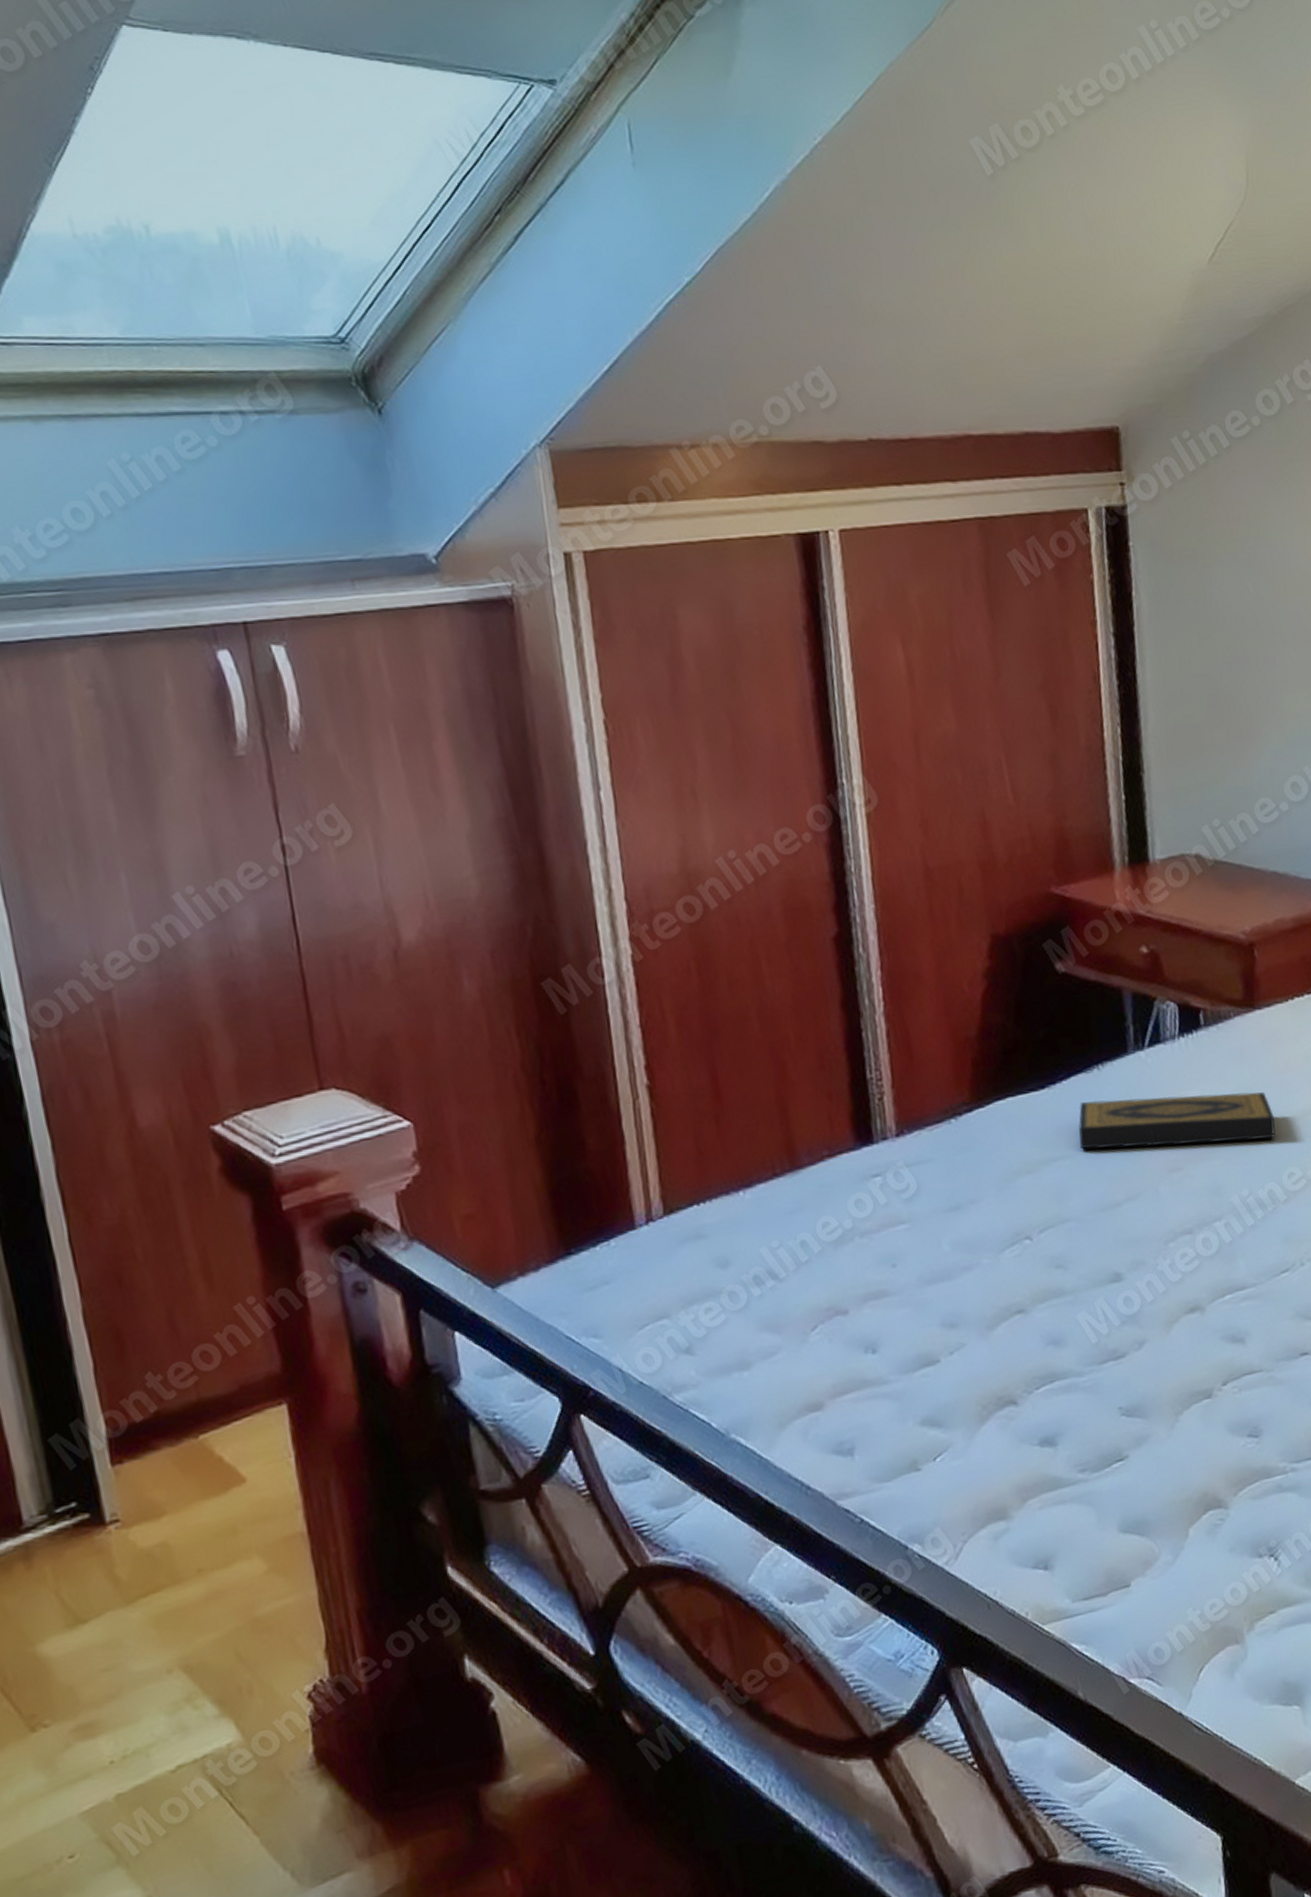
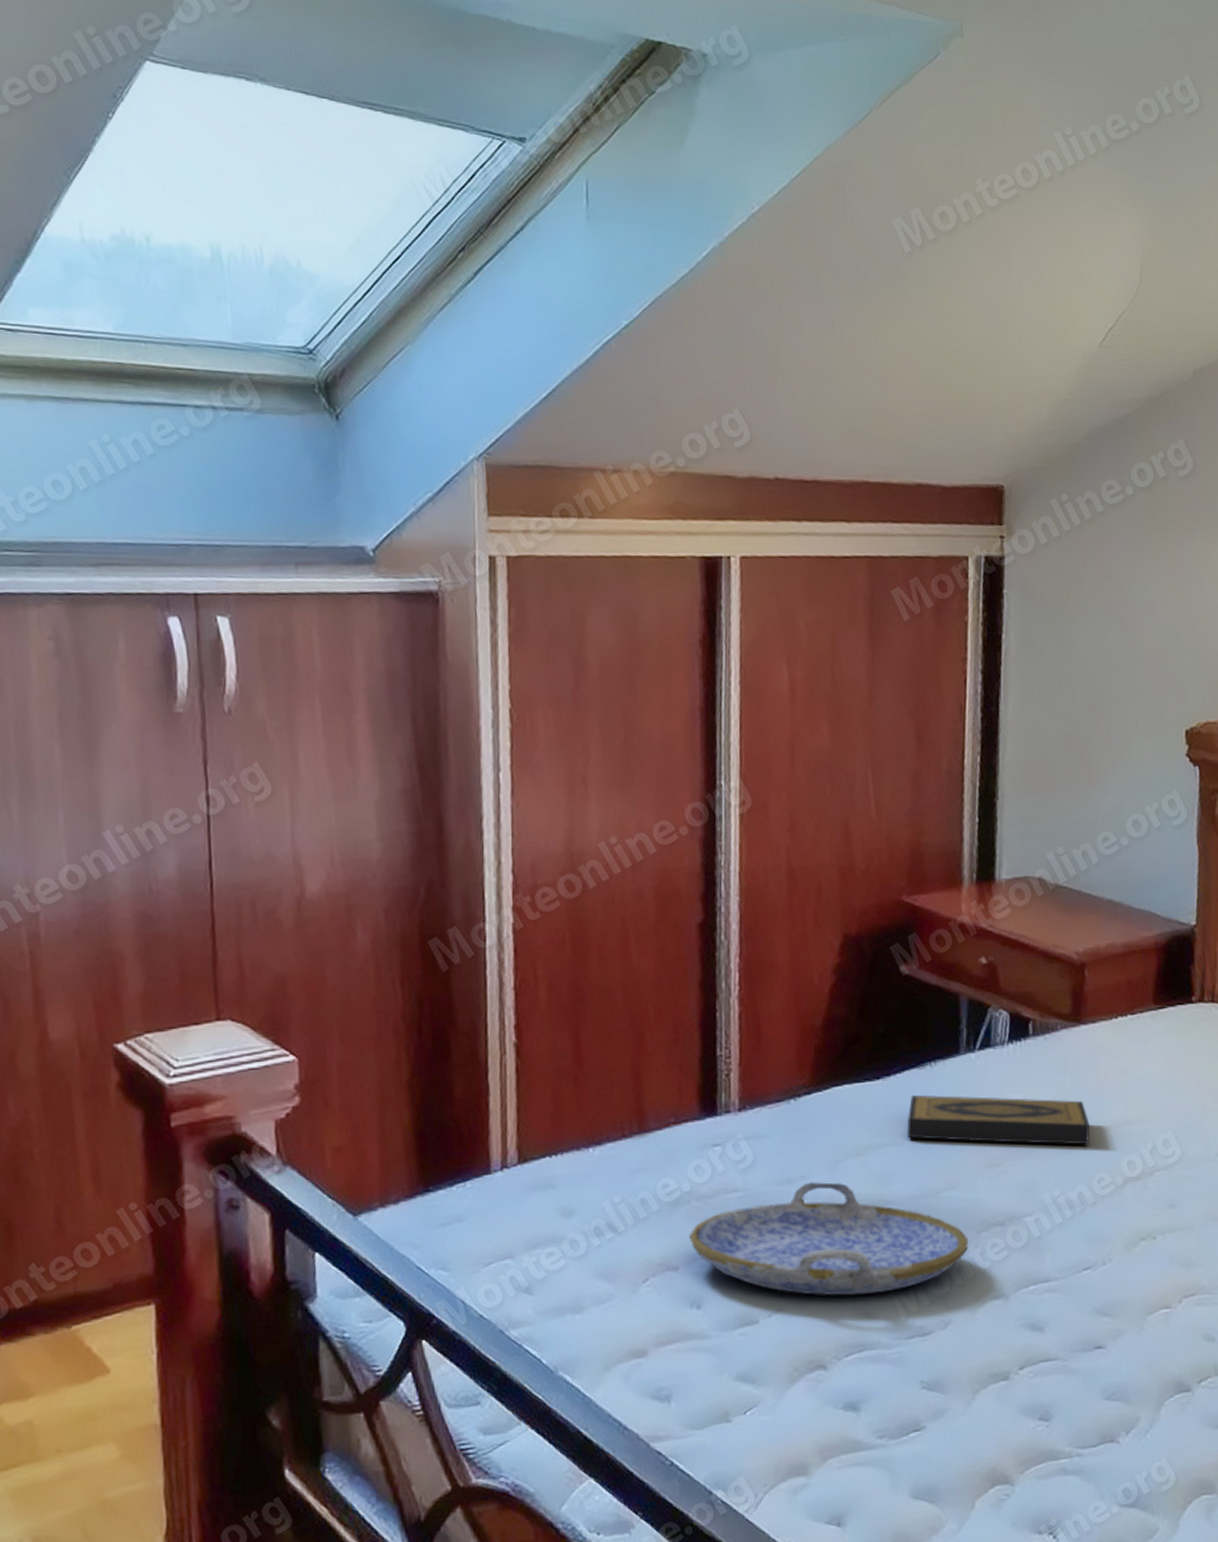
serving tray: none [856,1203,1156,1327] -> present [689,1182,968,1296]

